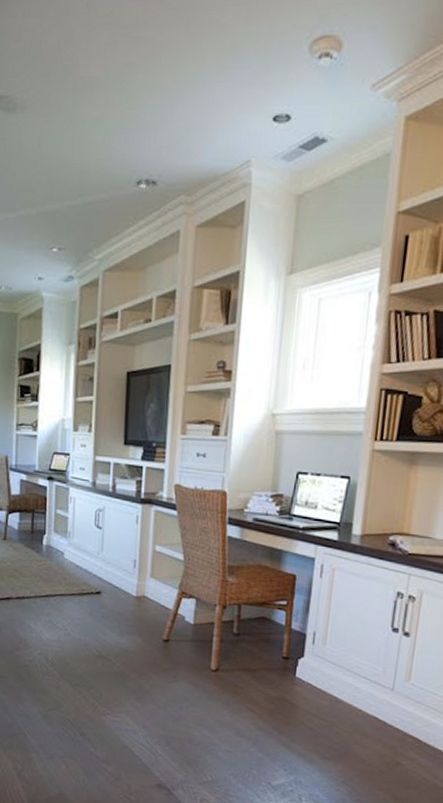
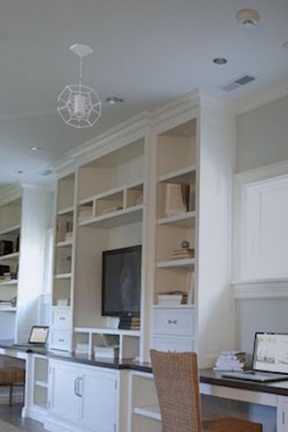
pendant light: none [80,110,131,223] -> present [57,43,102,129]

